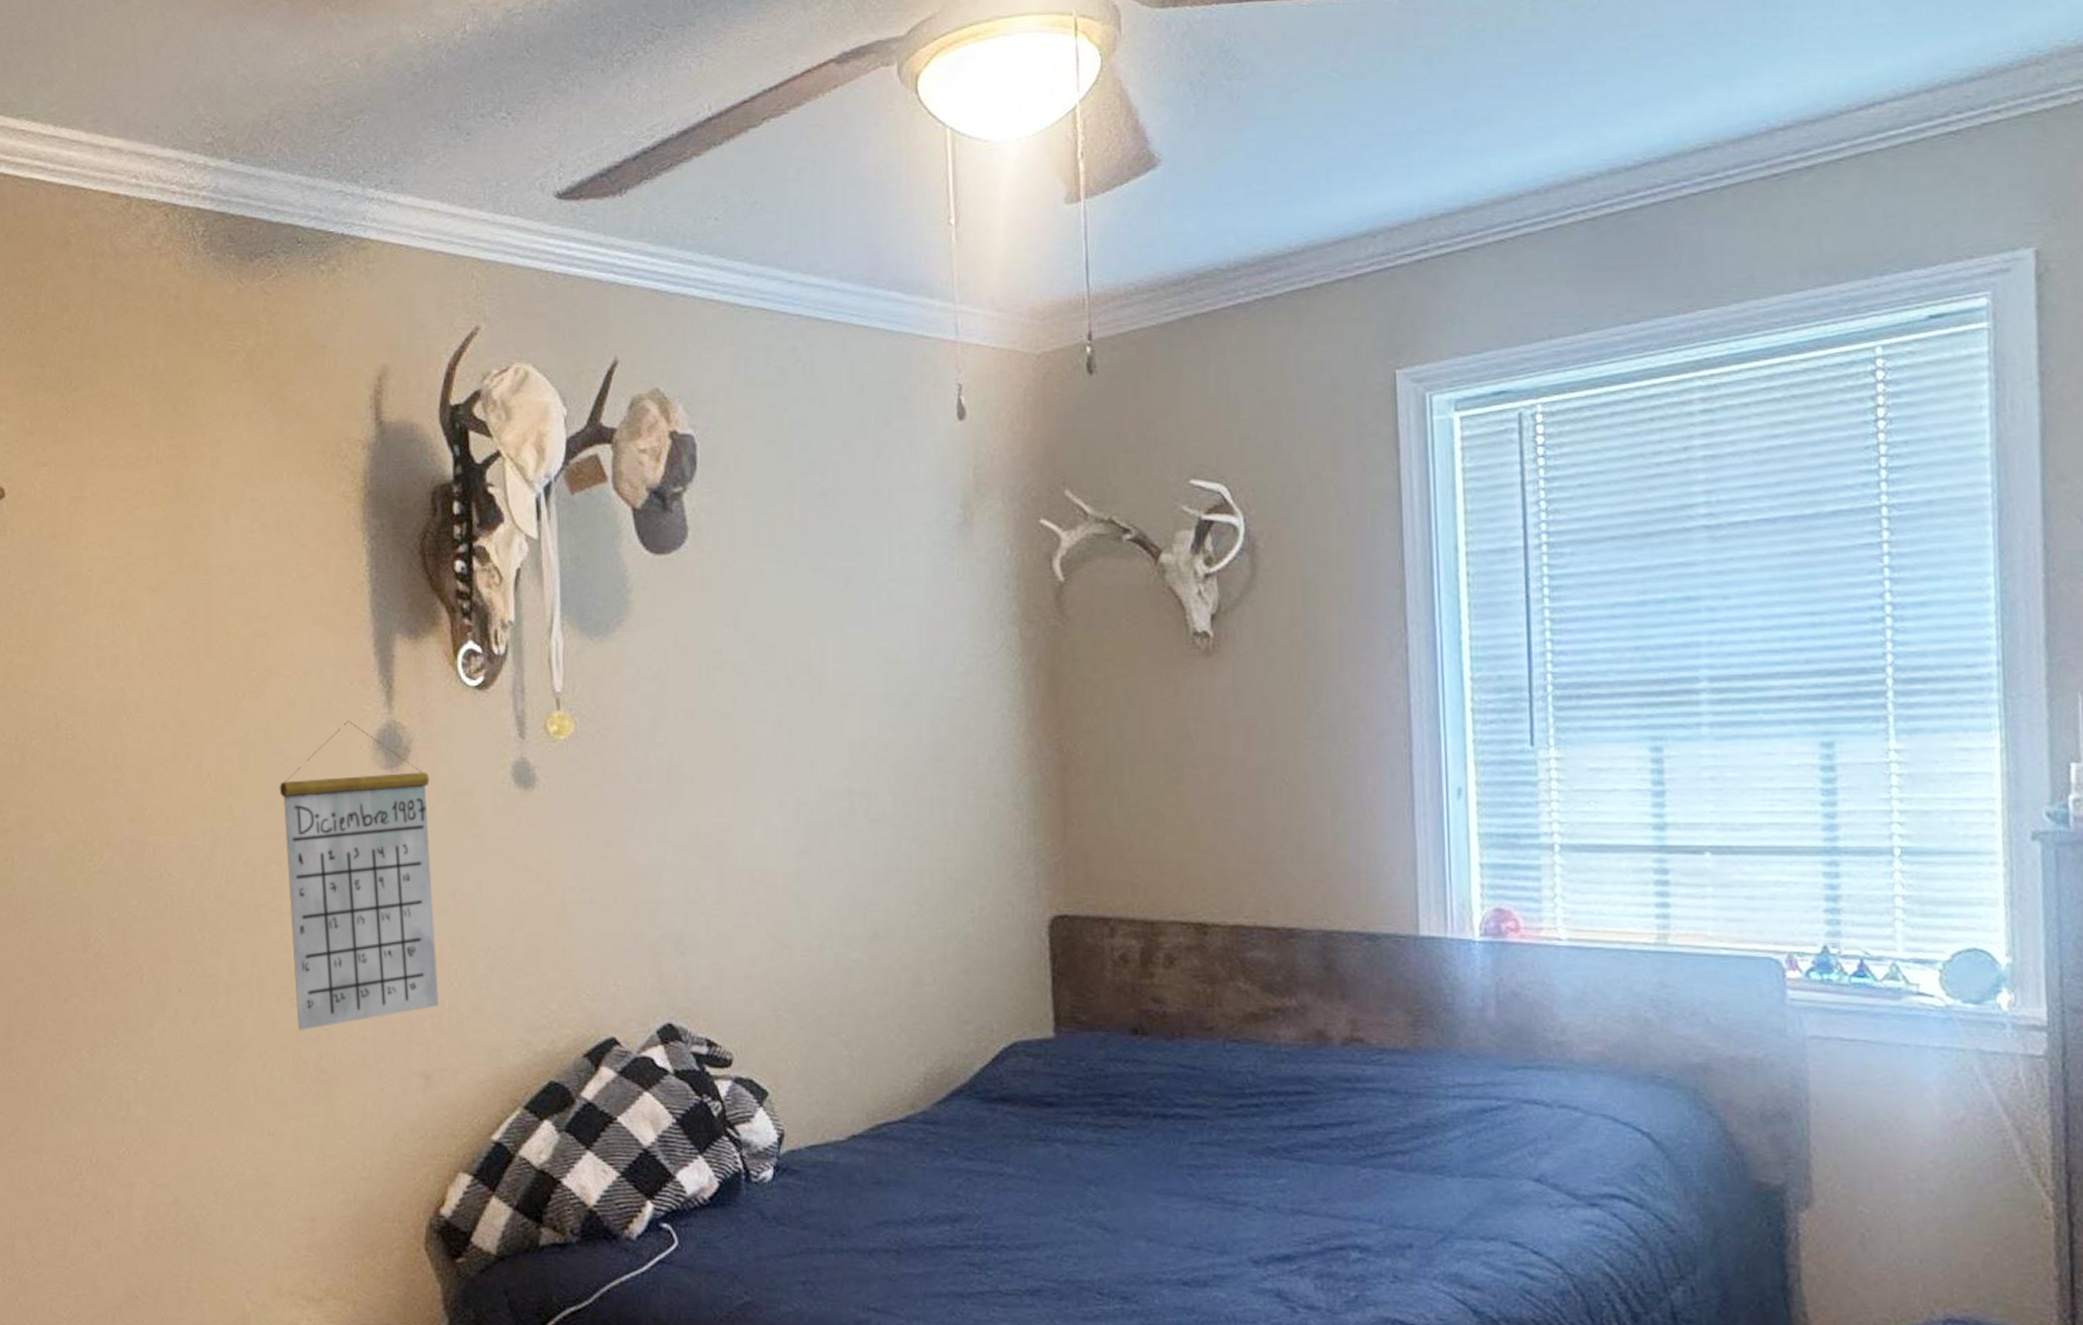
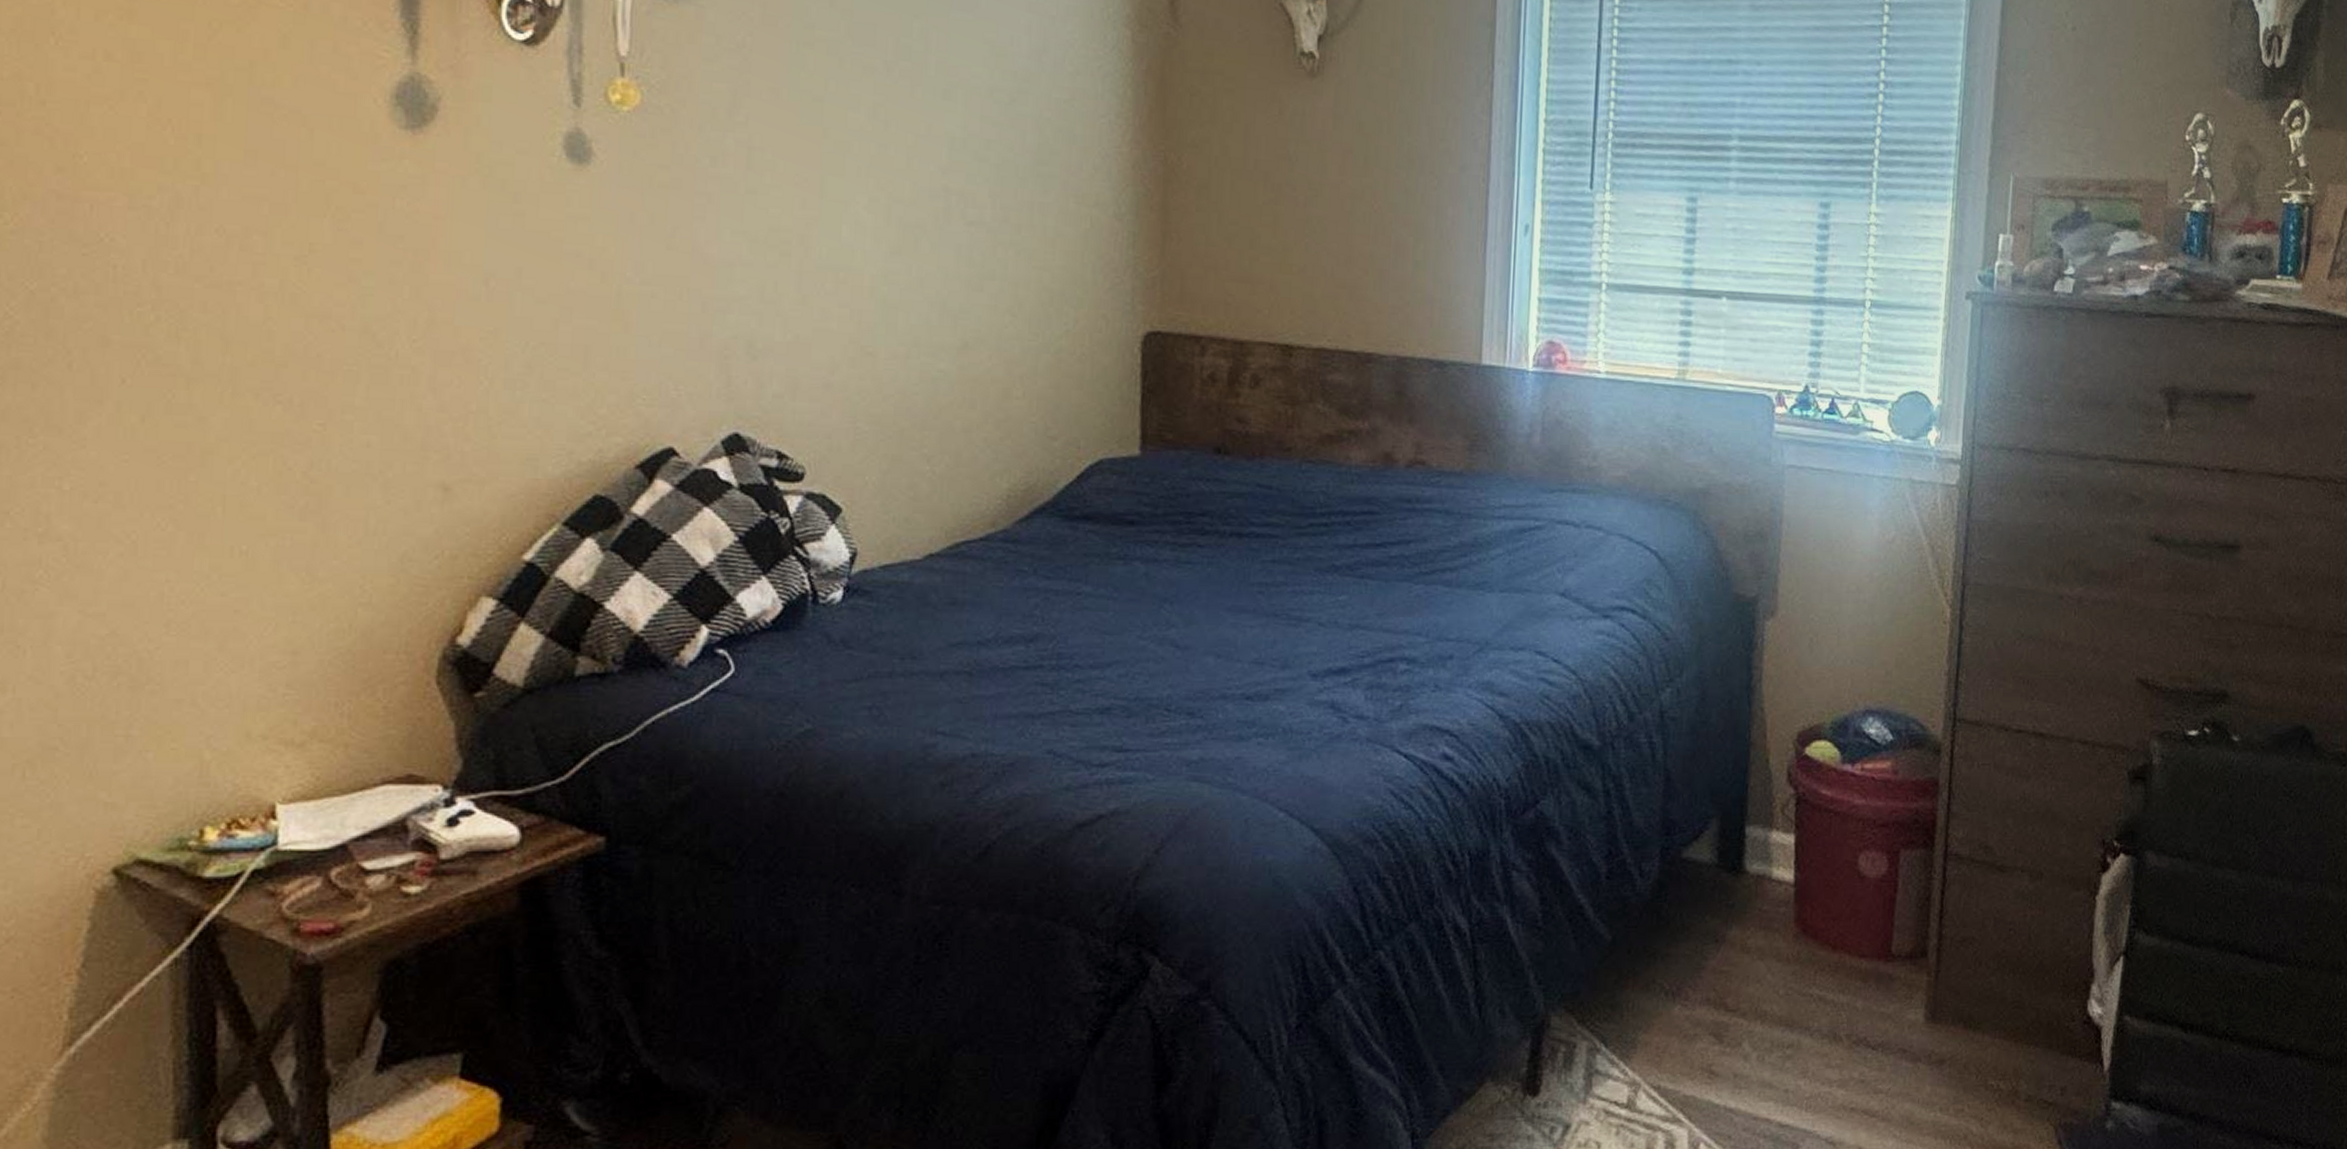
calendar: present [279,720,440,1030] -> none [265,68,464,433]

